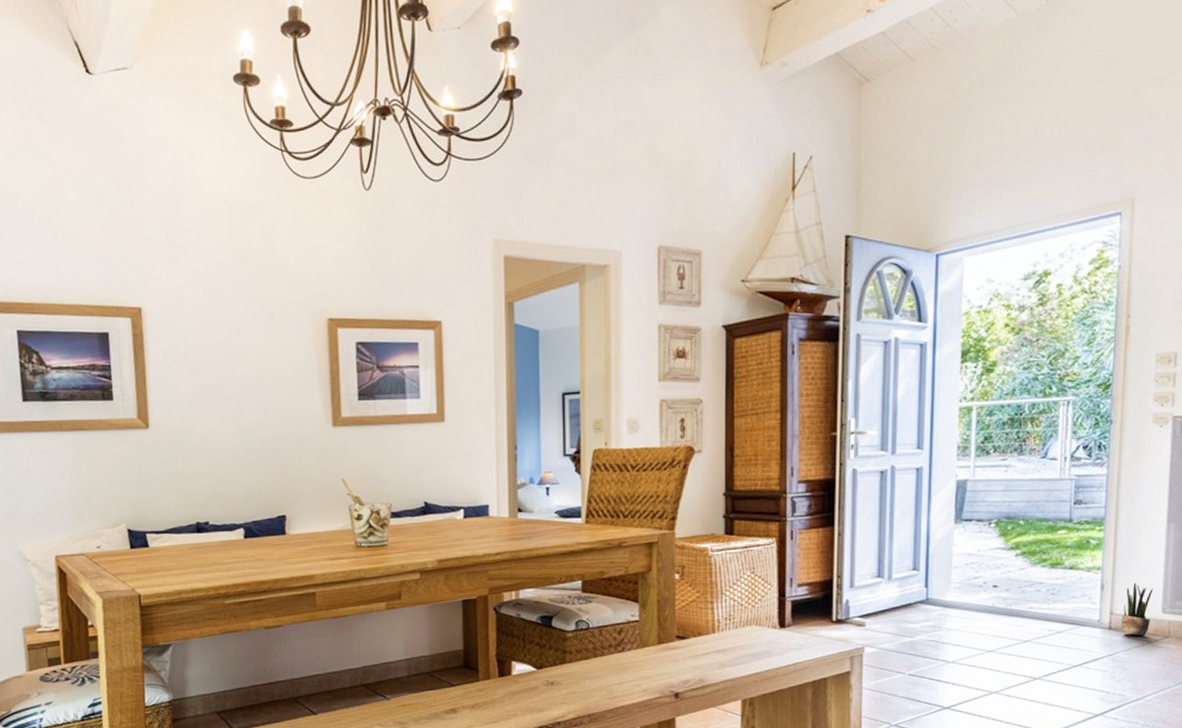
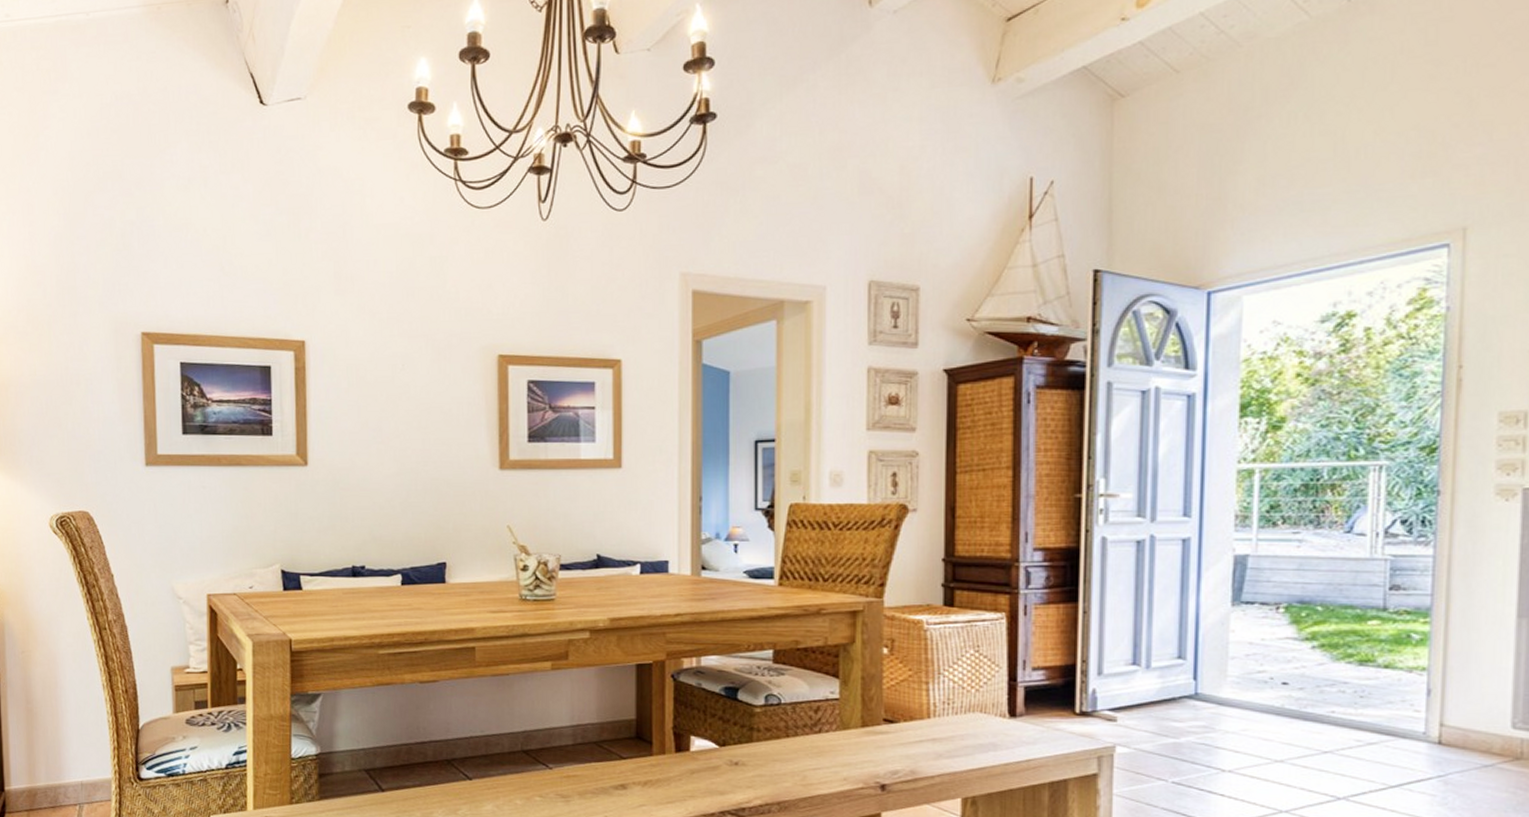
potted plant: present [1120,582,1153,637] -> none [1454,688,1499,756]

